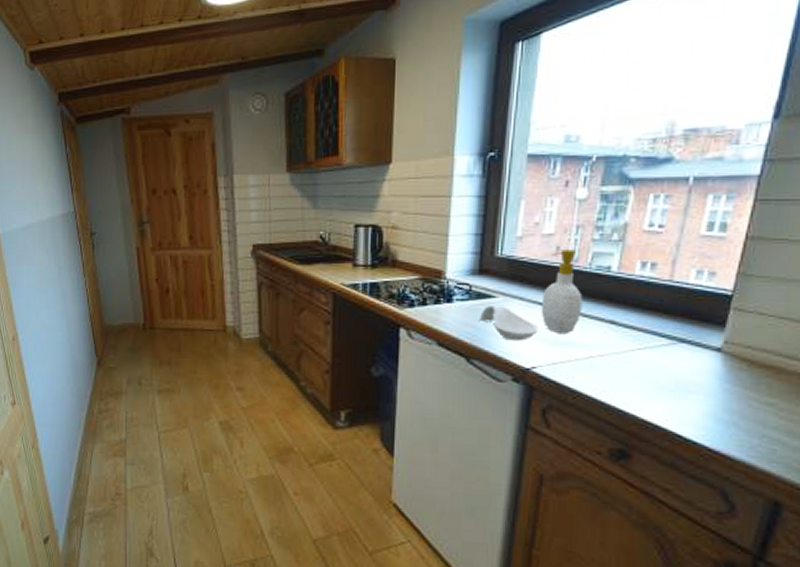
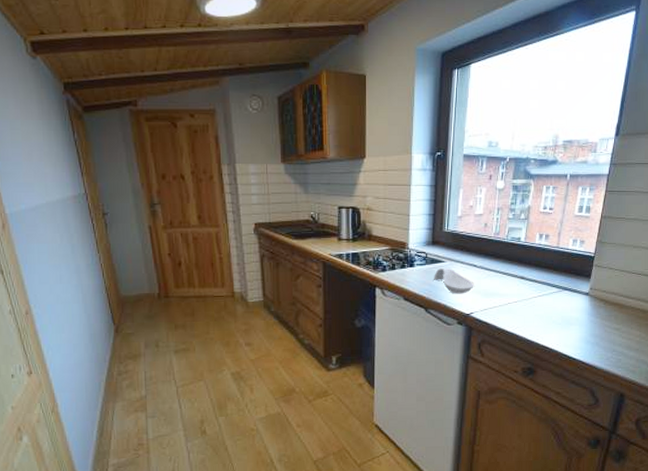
soap bottle: present [541,249,583,335] -> none [475,226,503,288]

